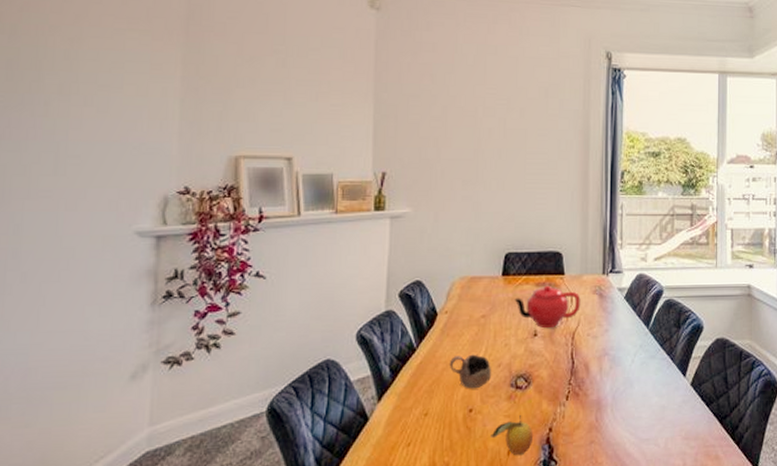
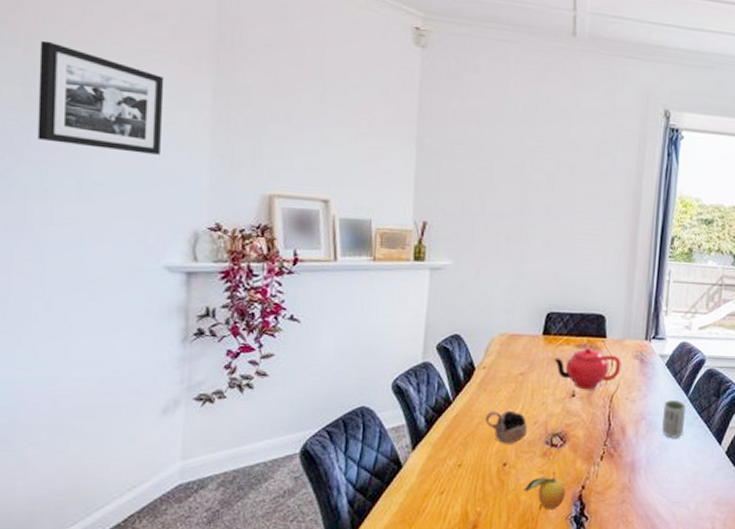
picture frame: none [18,27,138,125] -> present [37,40,165,155]
cup: none [624,333,647,374] -> present [661,400,686,439]

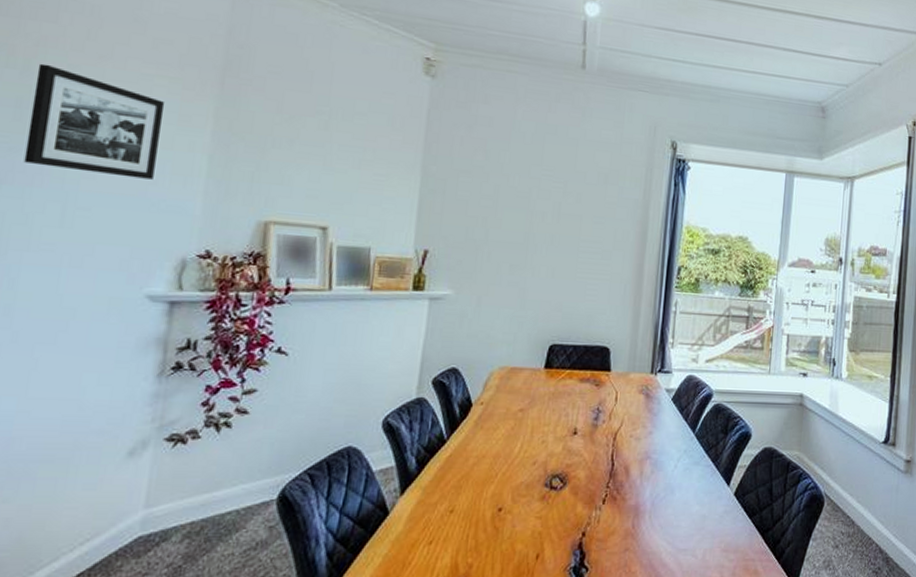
cup: present [485,410,528,444] -> none [480,449,526,487]
fruit: present [523,472,566,510] -> none [519,517,566,561]
teapot: present [554,347,622,390] -> none [555,381,626,427]
cup: present [661,400,686,439] -> none [667,438,692,480]

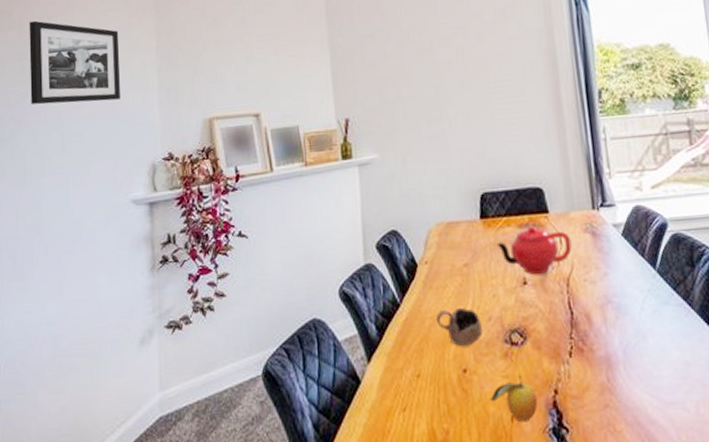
cup: none [480,449,526,487] -> present [435,307,483,347]
fruit: none [519,517,566,561] -> present [490,375,538,423]
teapot: none [555,381,626,427] -> present [496,226,572,275]

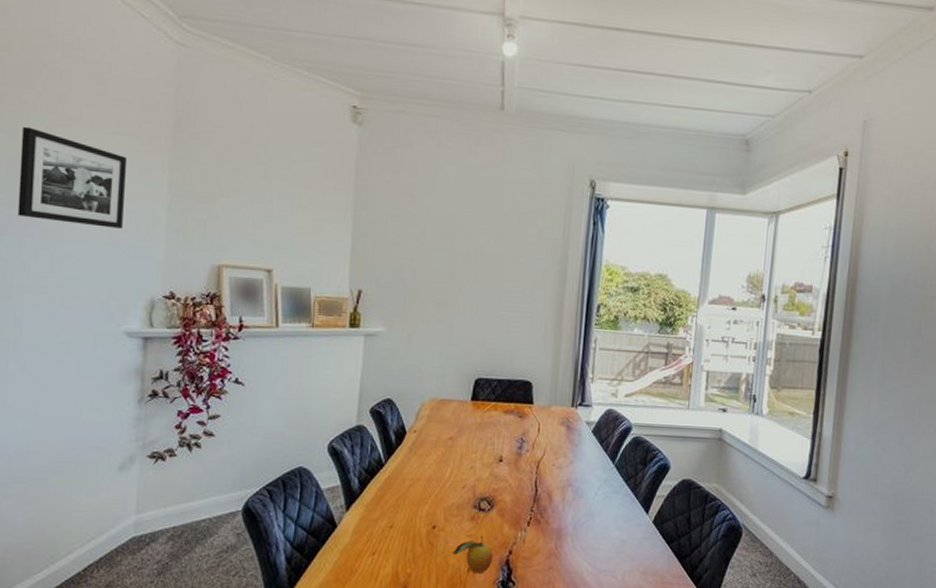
cup: present [435,307,483,347] -> none [415,474,457,507]
teapot: present [496,226,572,275] -> none [482,413,548,456]

